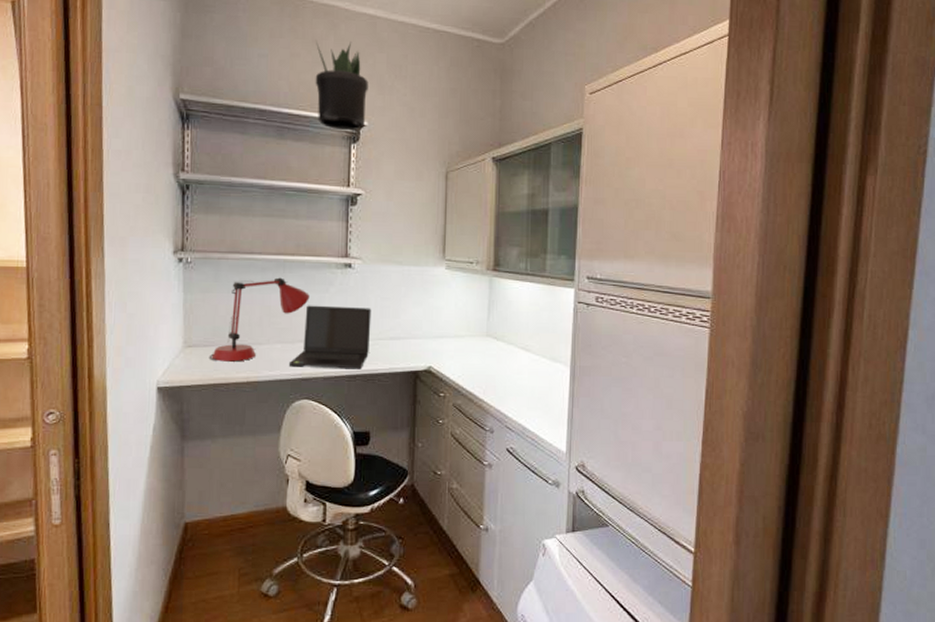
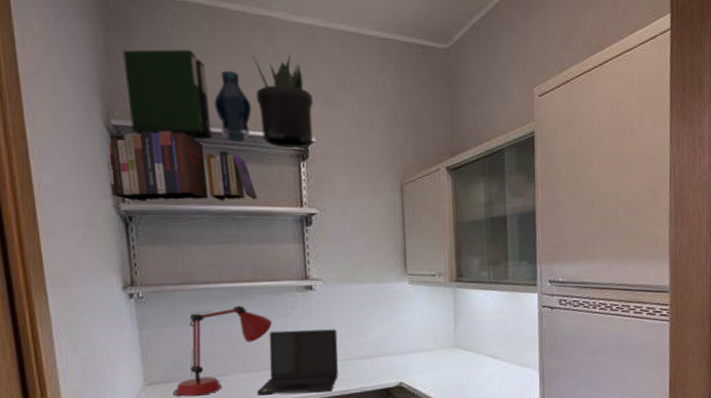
books: none [172,106,262,173] -> present [106,130,209,202]
binder: none [196,31,271,118] -> present [123,50,212,140]
books: none [262,128,308,177] -> present [206,150,258,201]
vase: none [275,53,311,121] -> present [214,70,252,142]

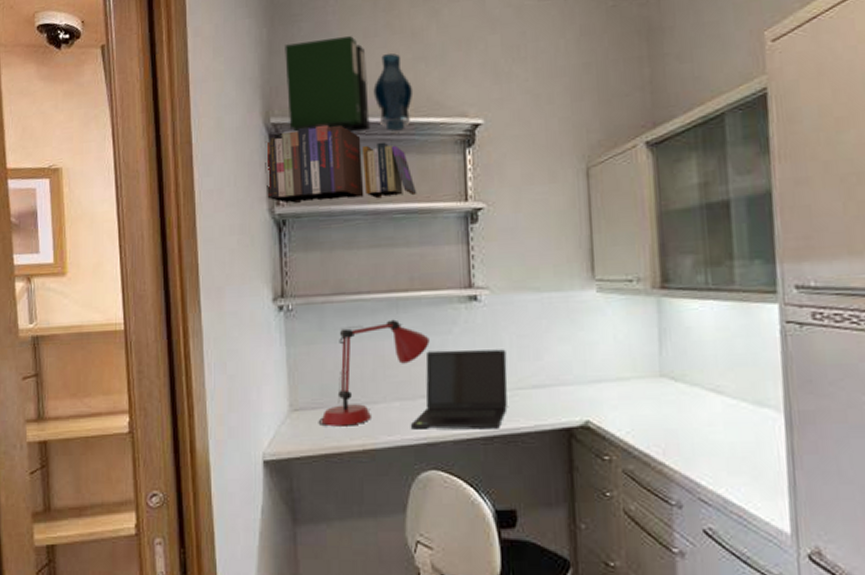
planter: present [253,54,313,149] -> none [416,27,481,134]

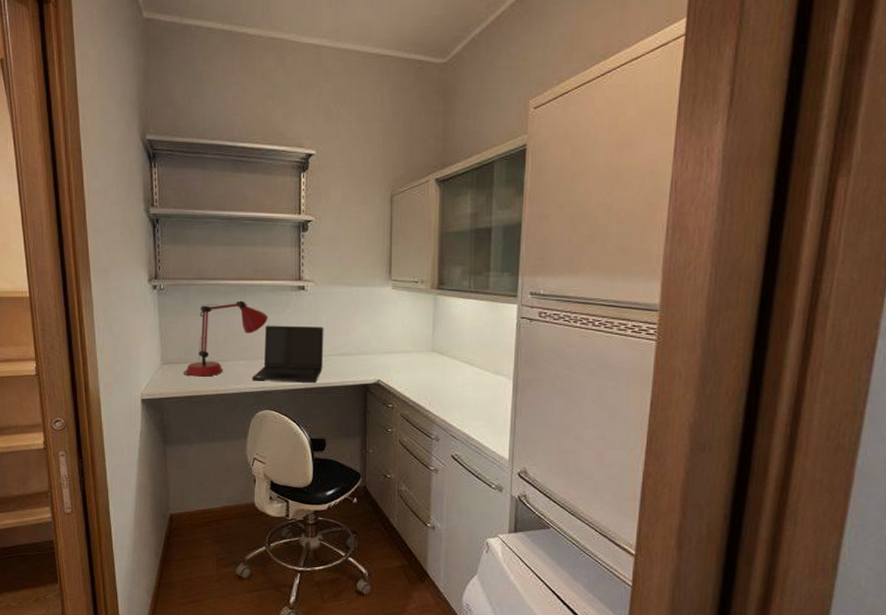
books: present [265,124,364,204] -> none [141,144,221,207]
binder: present [285,36,370,132] -> none [158,72,227,152]
books: present [363,141,417,199] -> none [221,162,262,207]
vase: present [373,53,414,132] -> none [230,89,262,154]

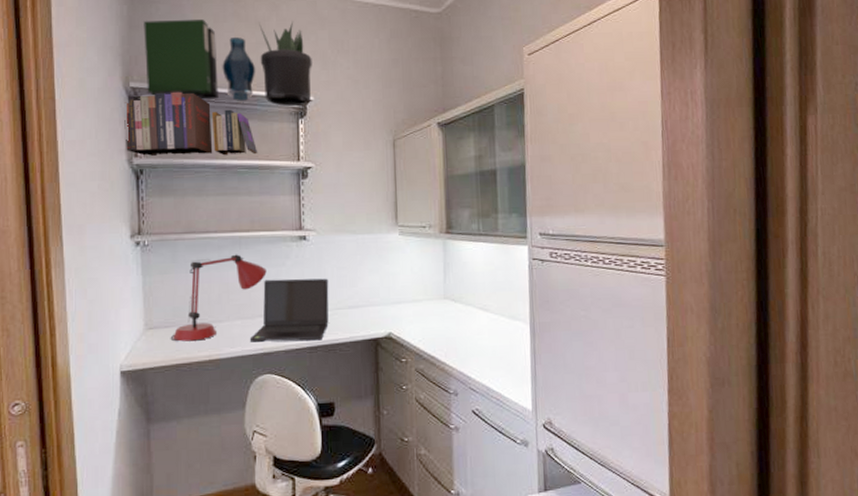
books: none [141,144,221,207] -> present [124,91,213,157]
binder: none [158,72,227,152] -> present [143,20,219,99]
books: none [221,162,262,207] -> present [212,109,258,156]
vase: none [230,89,262,154] -> present [222,36,256,101]
planter: none [265,73,315,161] -> present [259,21,312,107]

